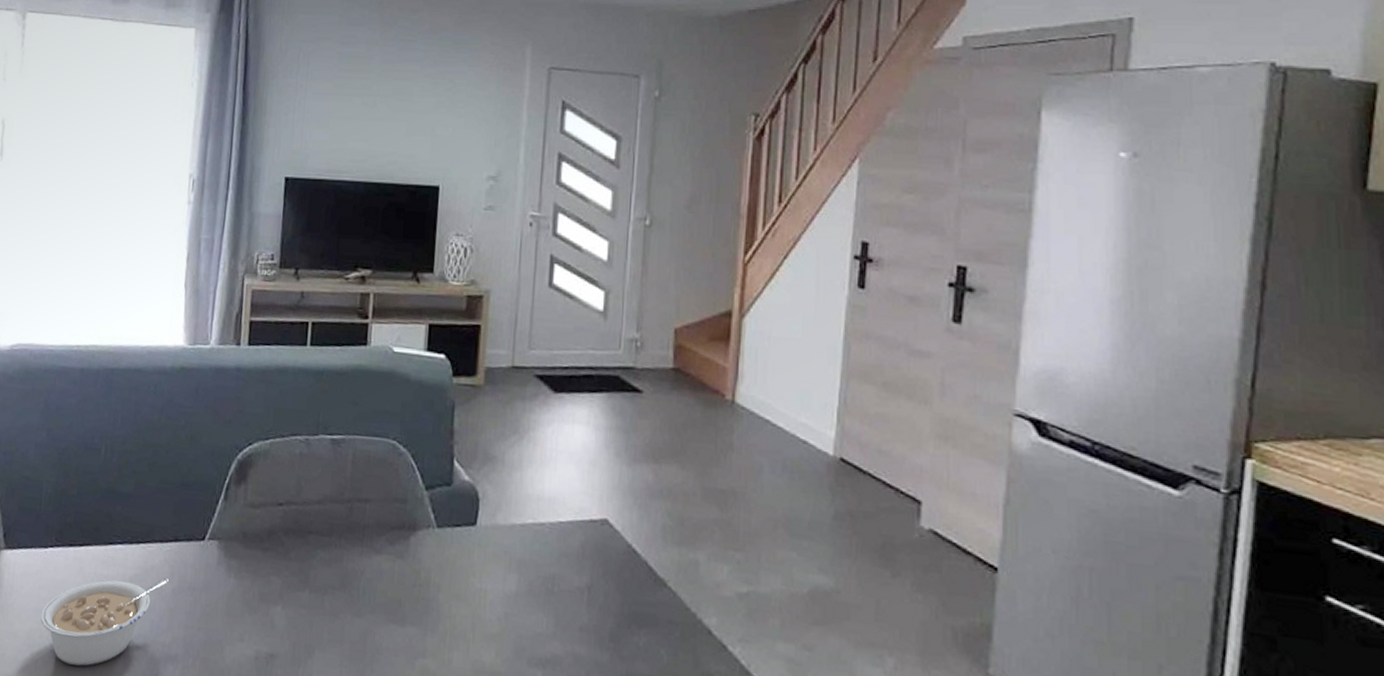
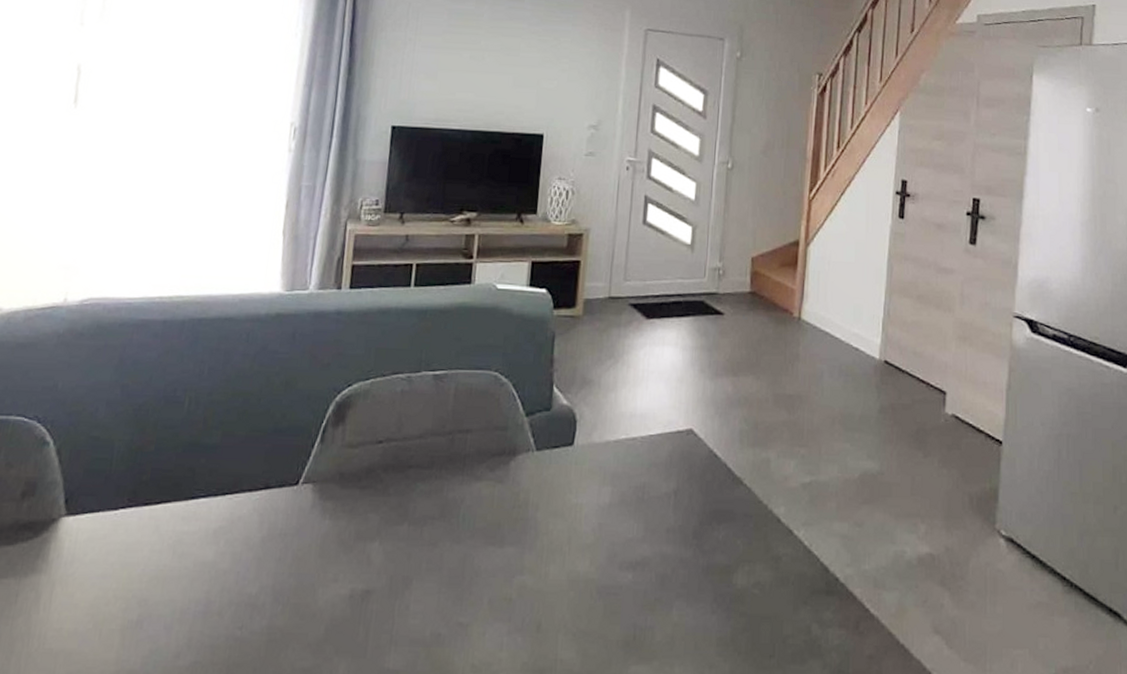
legume: present [40,577,169,666] -> none [107,526,258,629]

